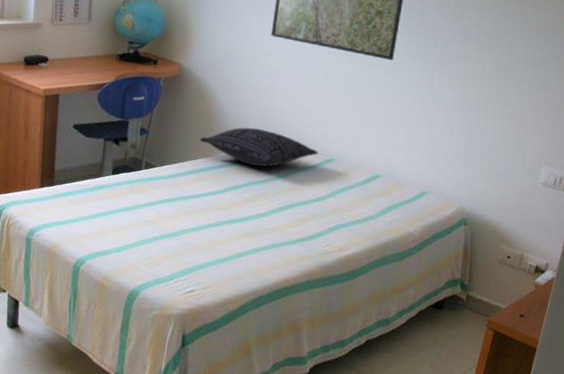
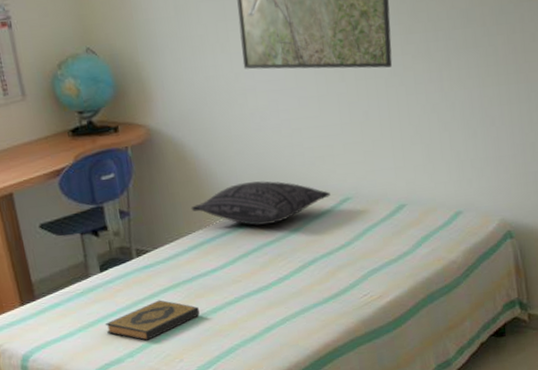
hardback book: none [103,209,185,241] -> present [105,300,200,341]

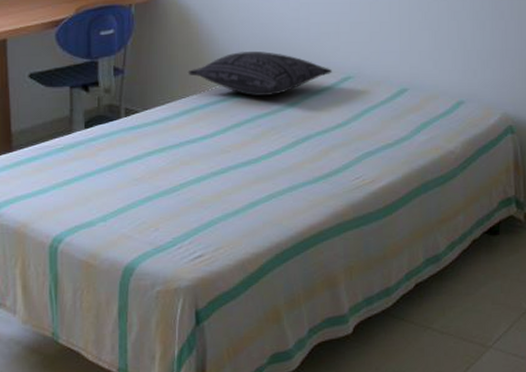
hardback book: present [105,300,200,341] -> none [81,163,182,205]

